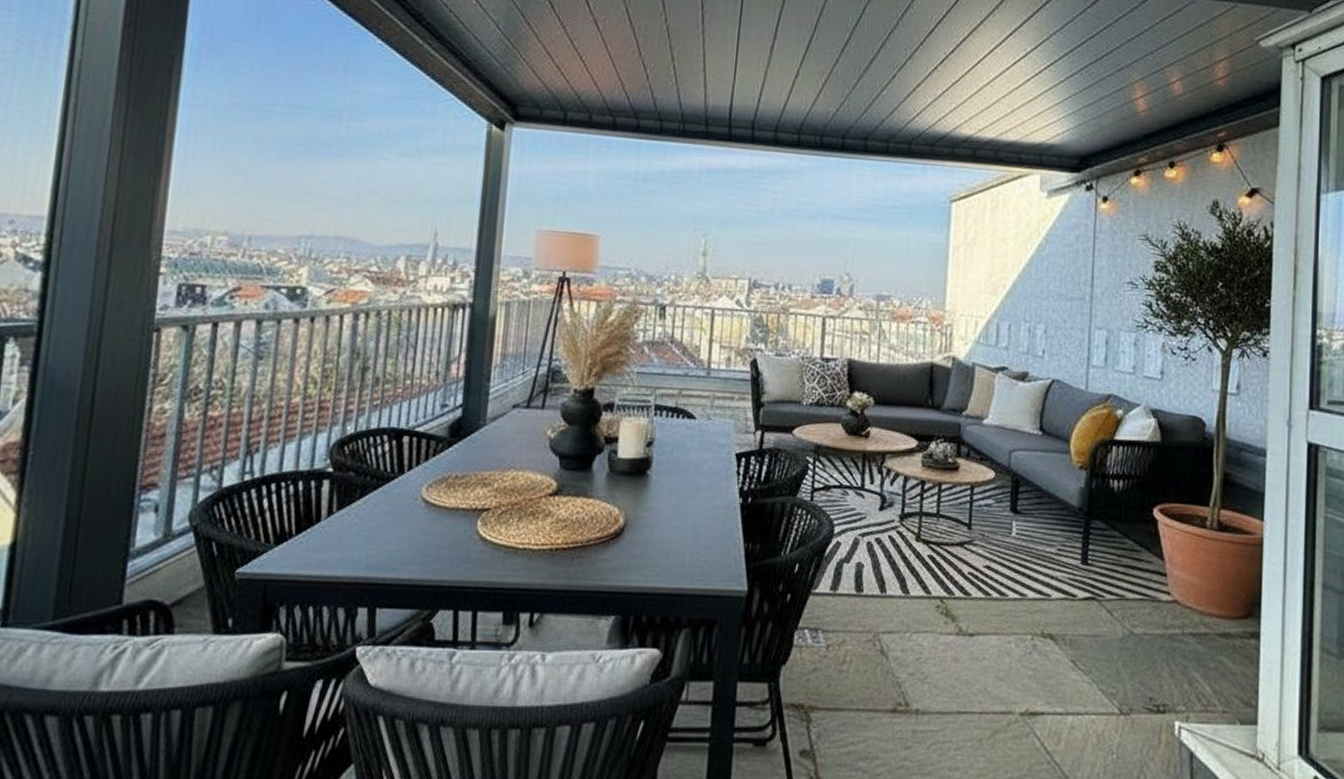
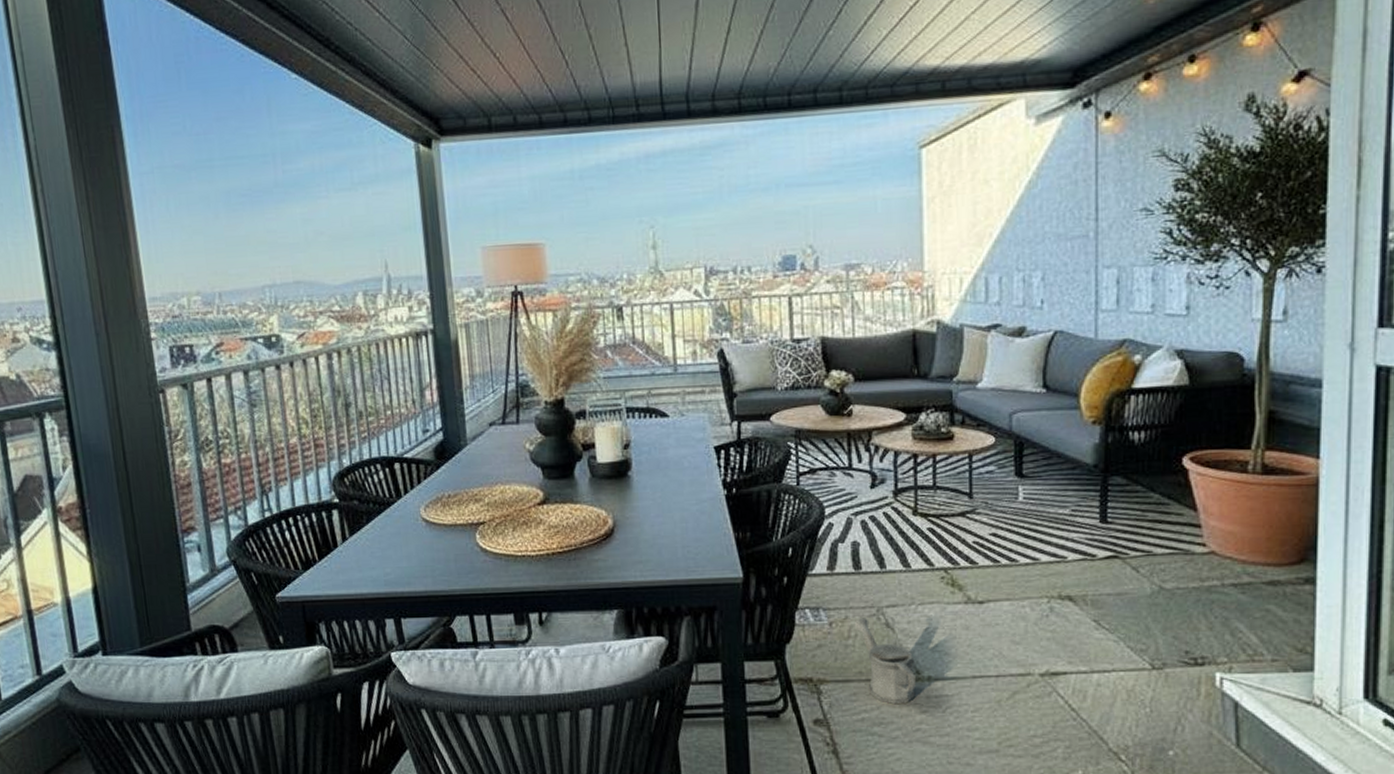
watering can: none [851,642,905,738] -> present [855,618,916,705]

